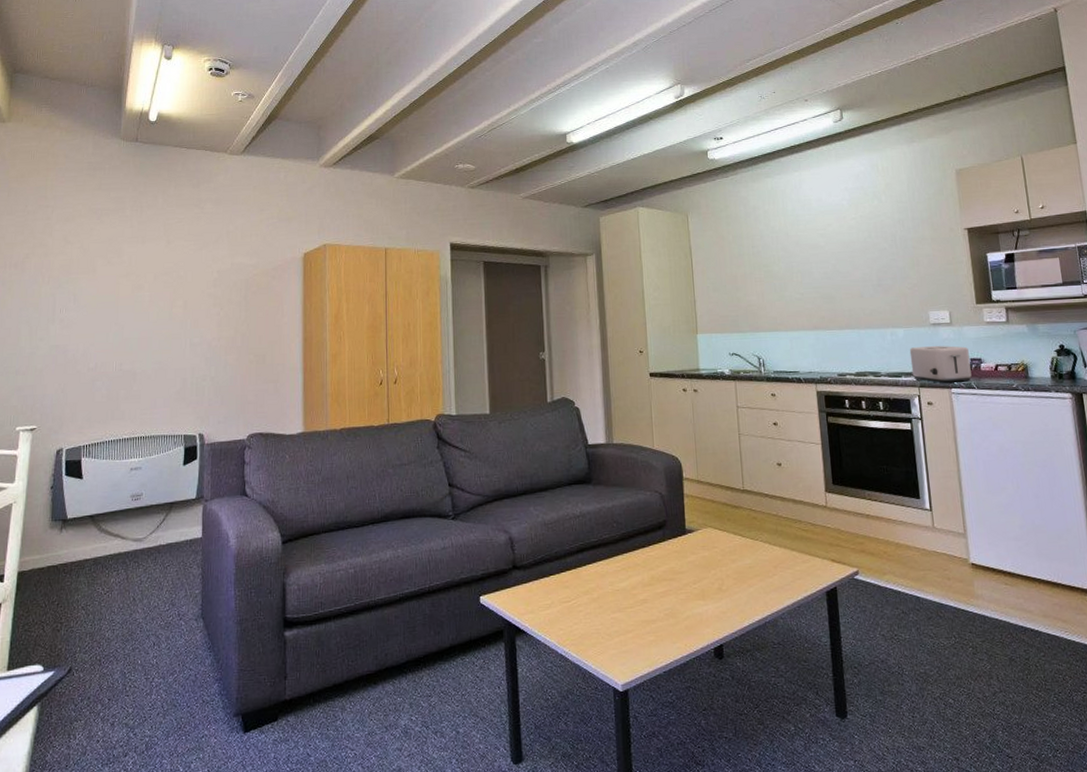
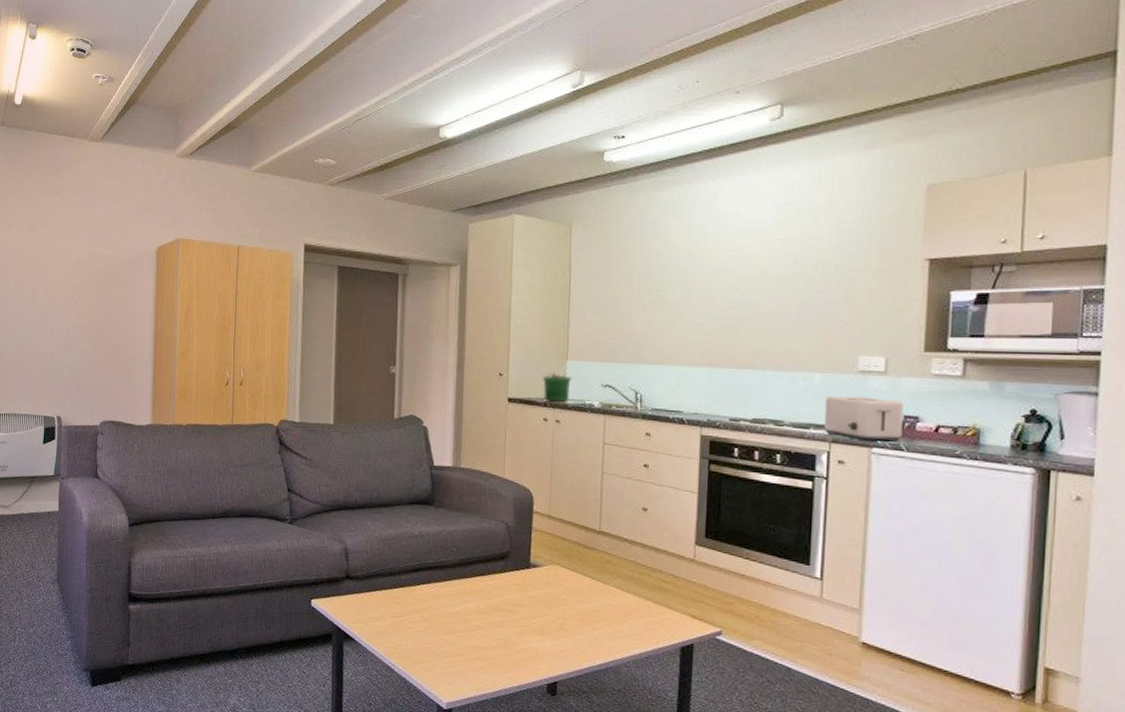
planter: none [677,346,704,374] -> present [542,372,573,403]

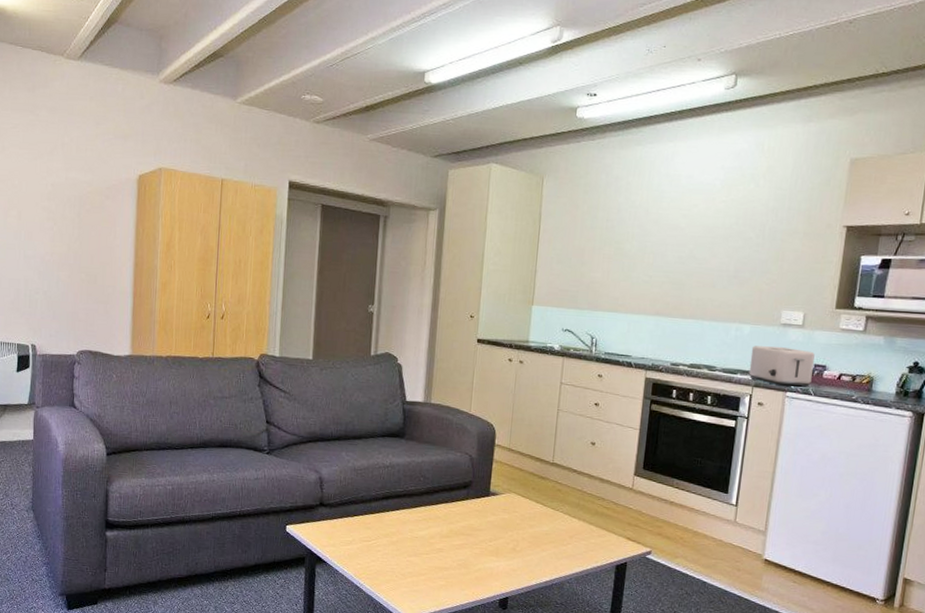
planter: present [542,372,573,403] -> none [509,316,537,345]

